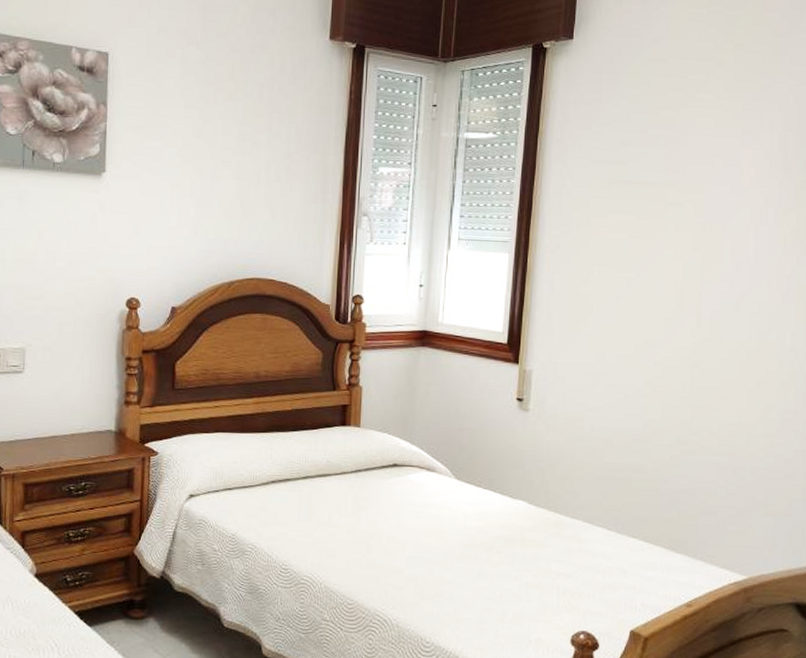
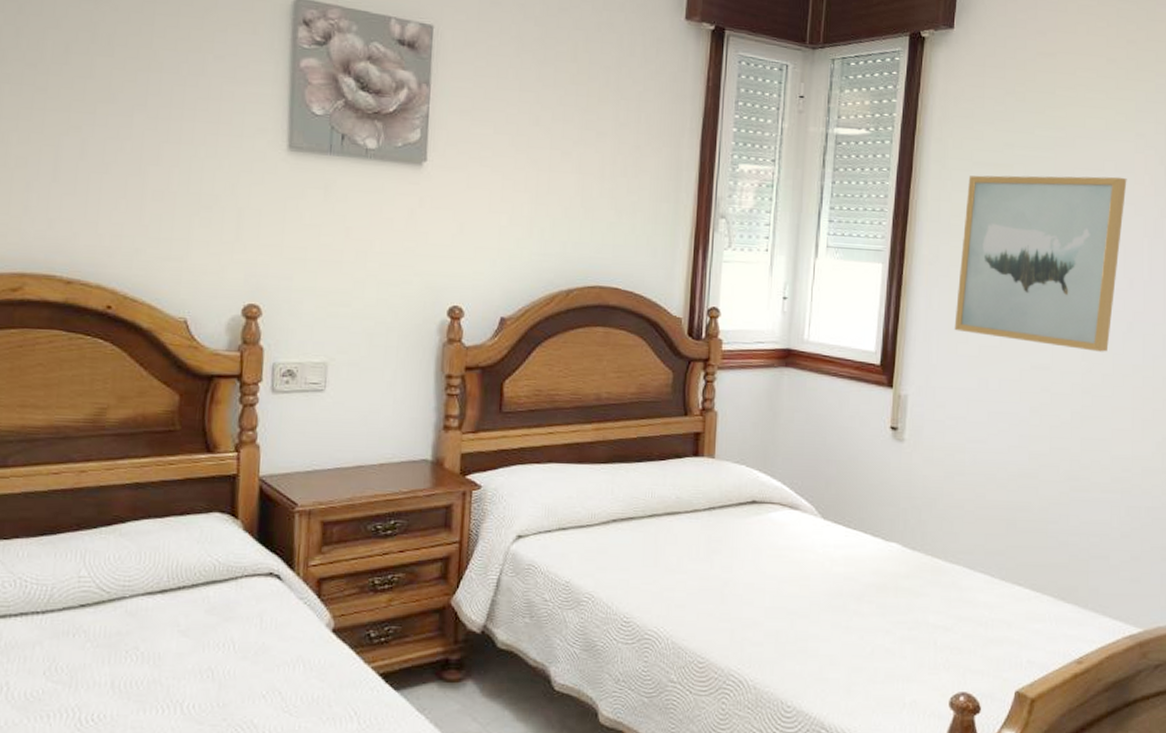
wall art: none [574,170,734,329] -> present [954,175,1127,352]

